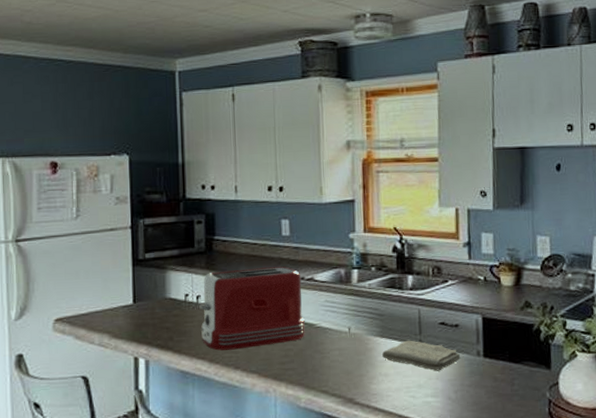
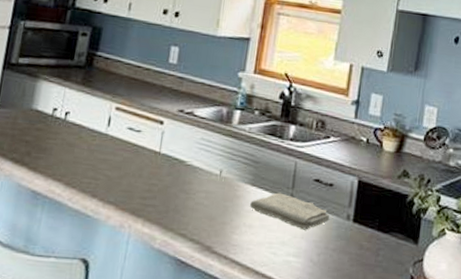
toaster: present [199,266,305,351] -> none [62,89,181,176]

